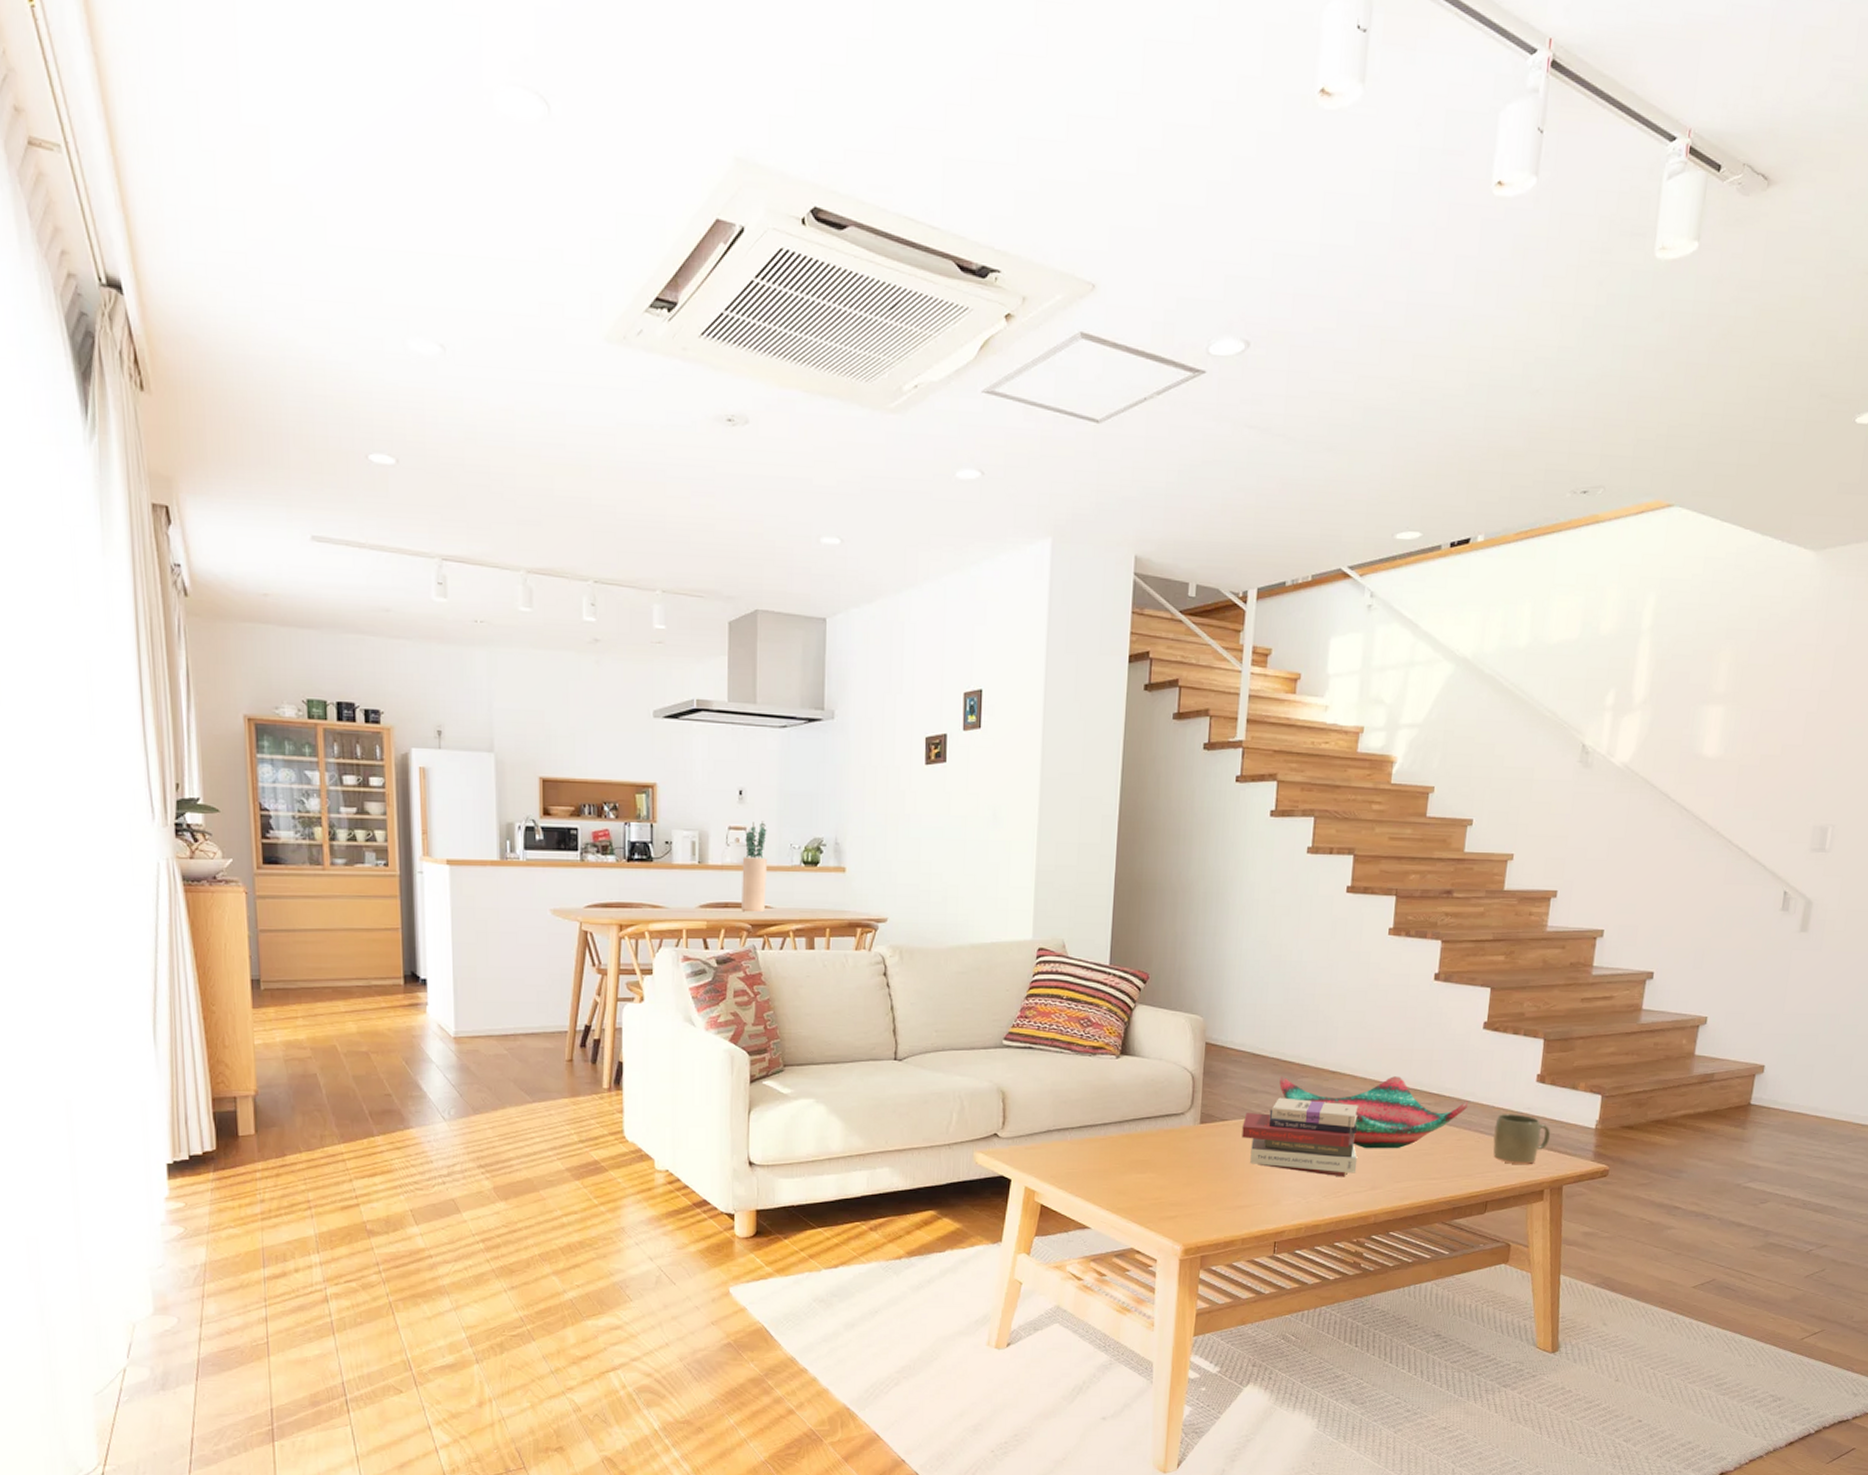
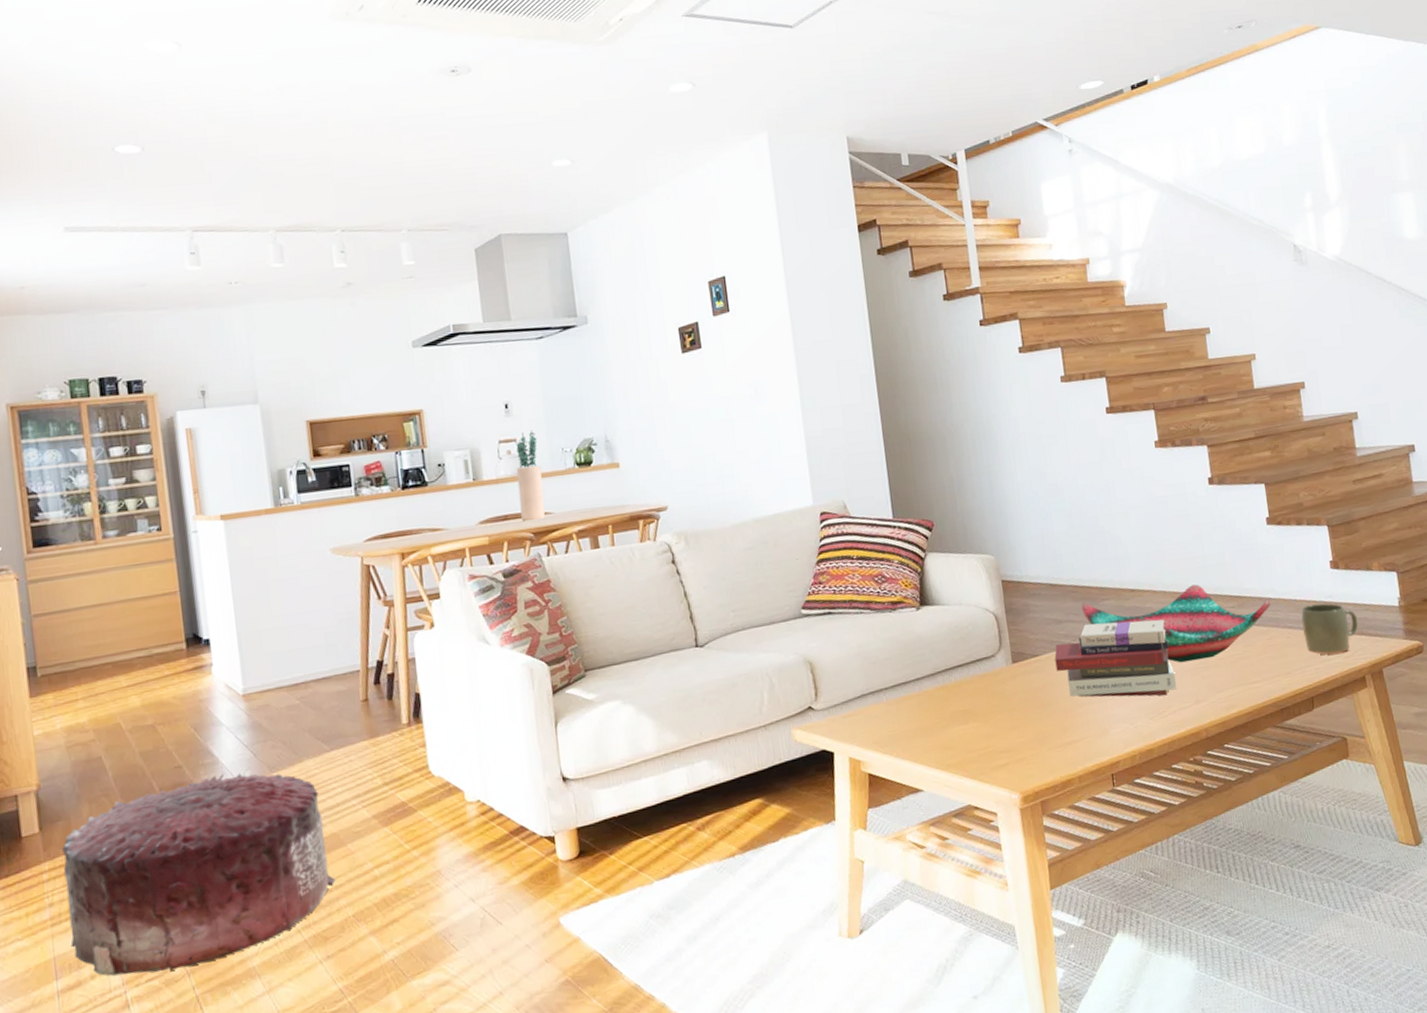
pouf: none [275,1107,526,1276] -> present [62,773,336,977]

